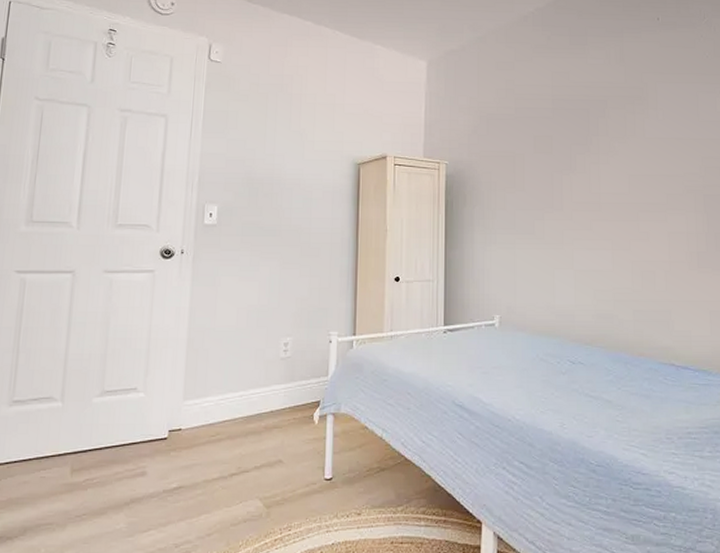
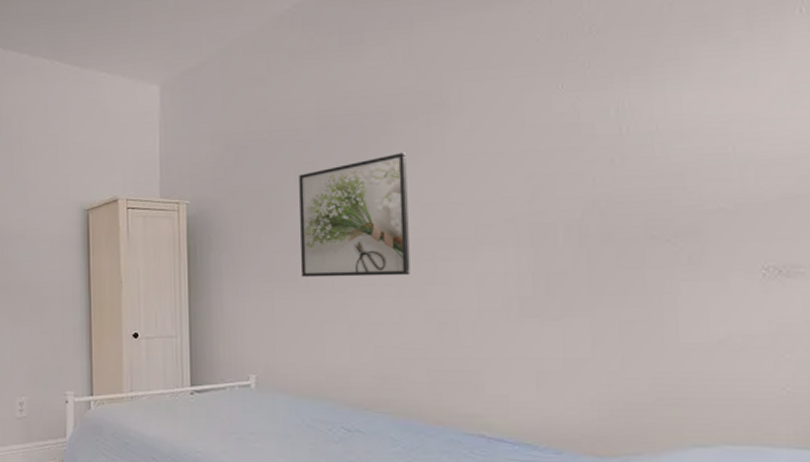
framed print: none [537,133,621,232] -> present [299,152,410,278]

